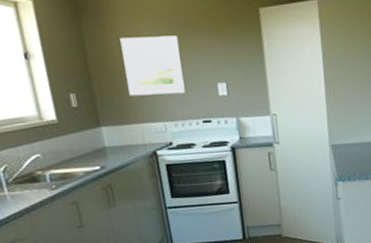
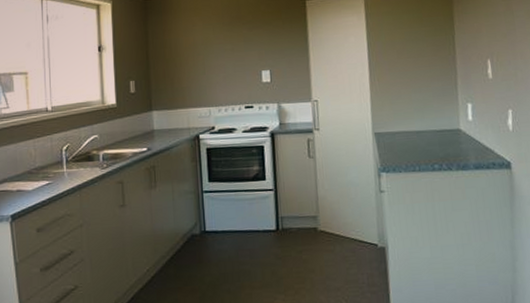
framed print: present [120,35,186,96] -> none [178,28,231,83]

